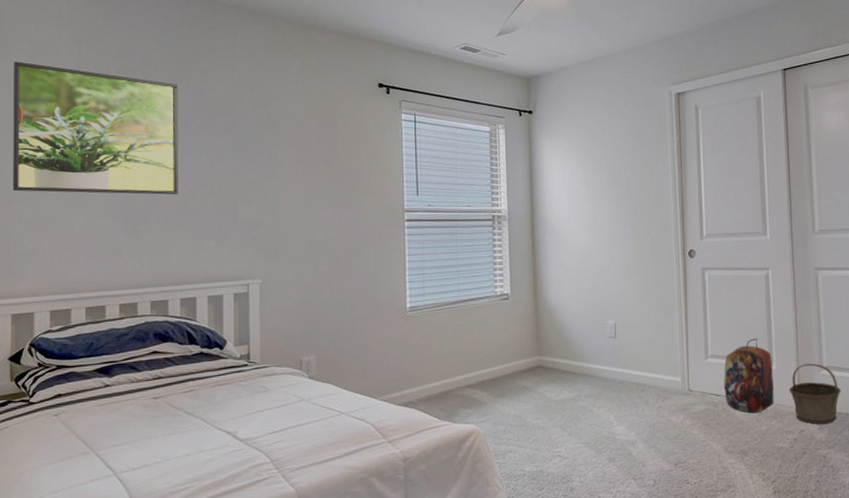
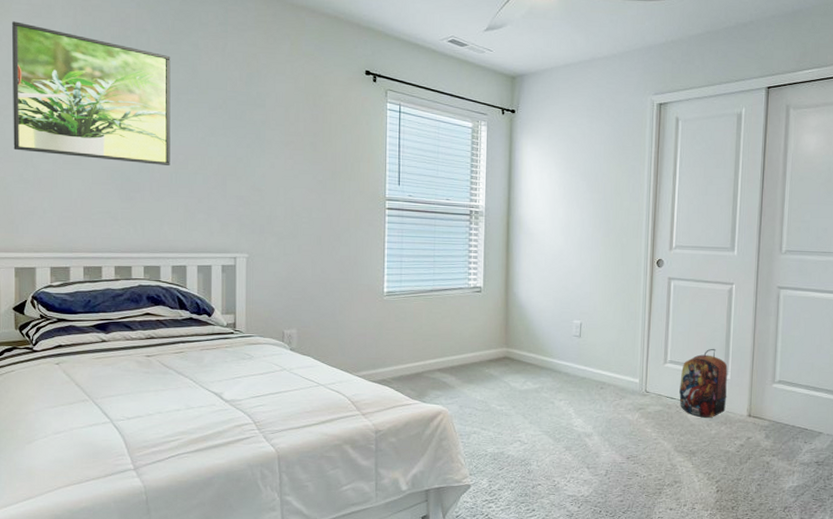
basket: present [789,363,841,424] -> none [740,376,790,433]

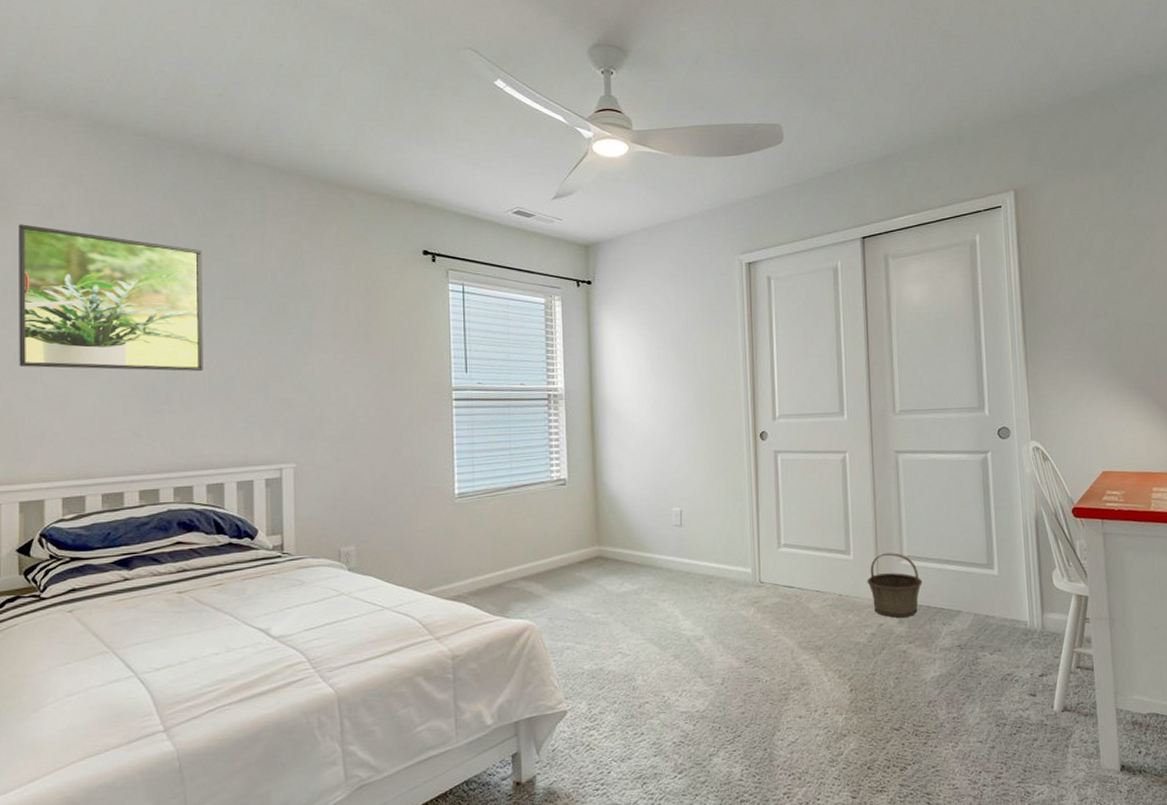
backpack: present [679,348,728,417] -> none [797,526,852,606]
basket: none [740,376,790,433] -> present [867,553,923,618]

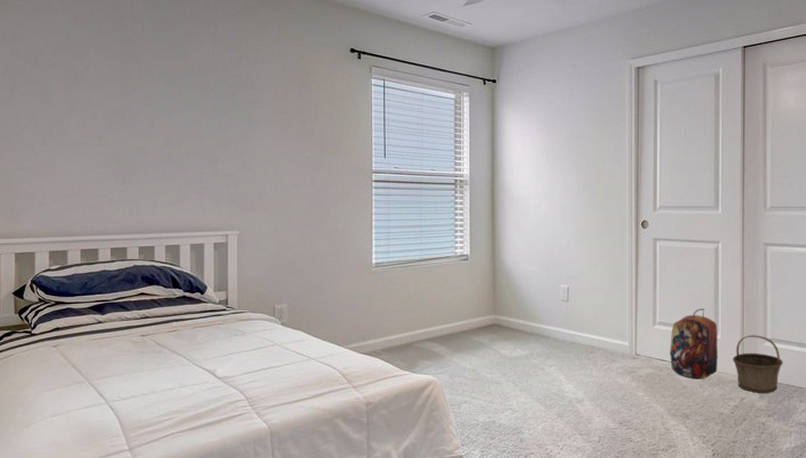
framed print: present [19,224,203,371] -> none [15,17,164,148]
backpack: none [797,526,852,606] -> present [670,308,719,378]

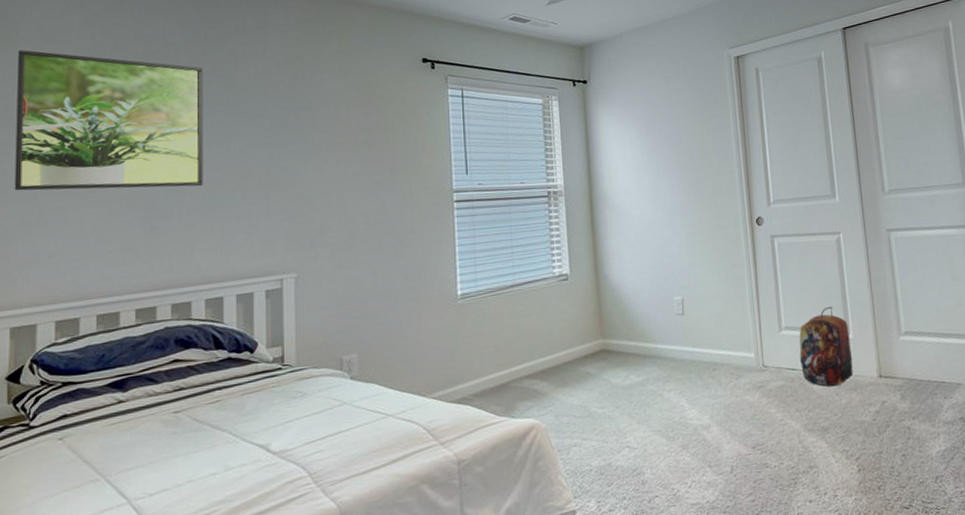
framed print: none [15,17,164,148] -> present [14,50,203,191]
basket: present [732,335,783,393] -> none [868,329,922,394]

